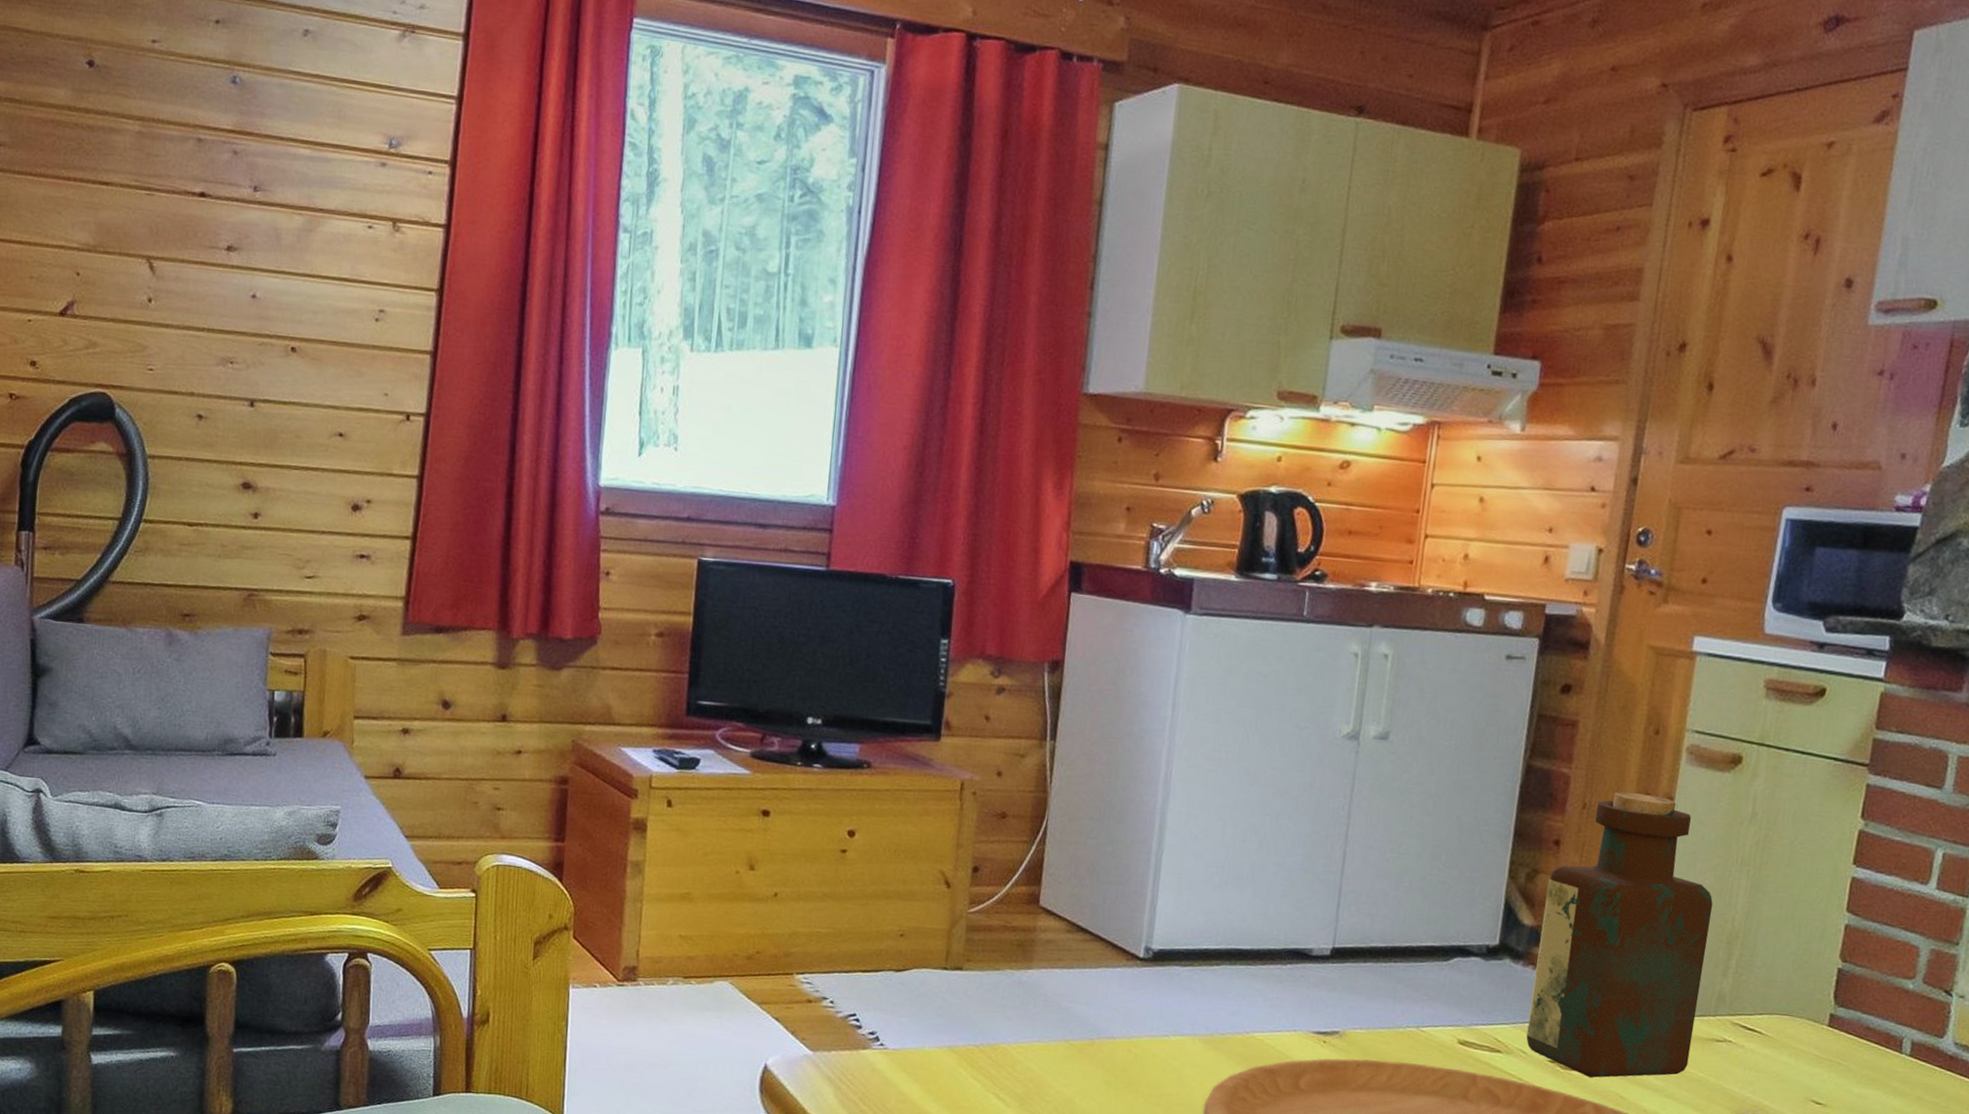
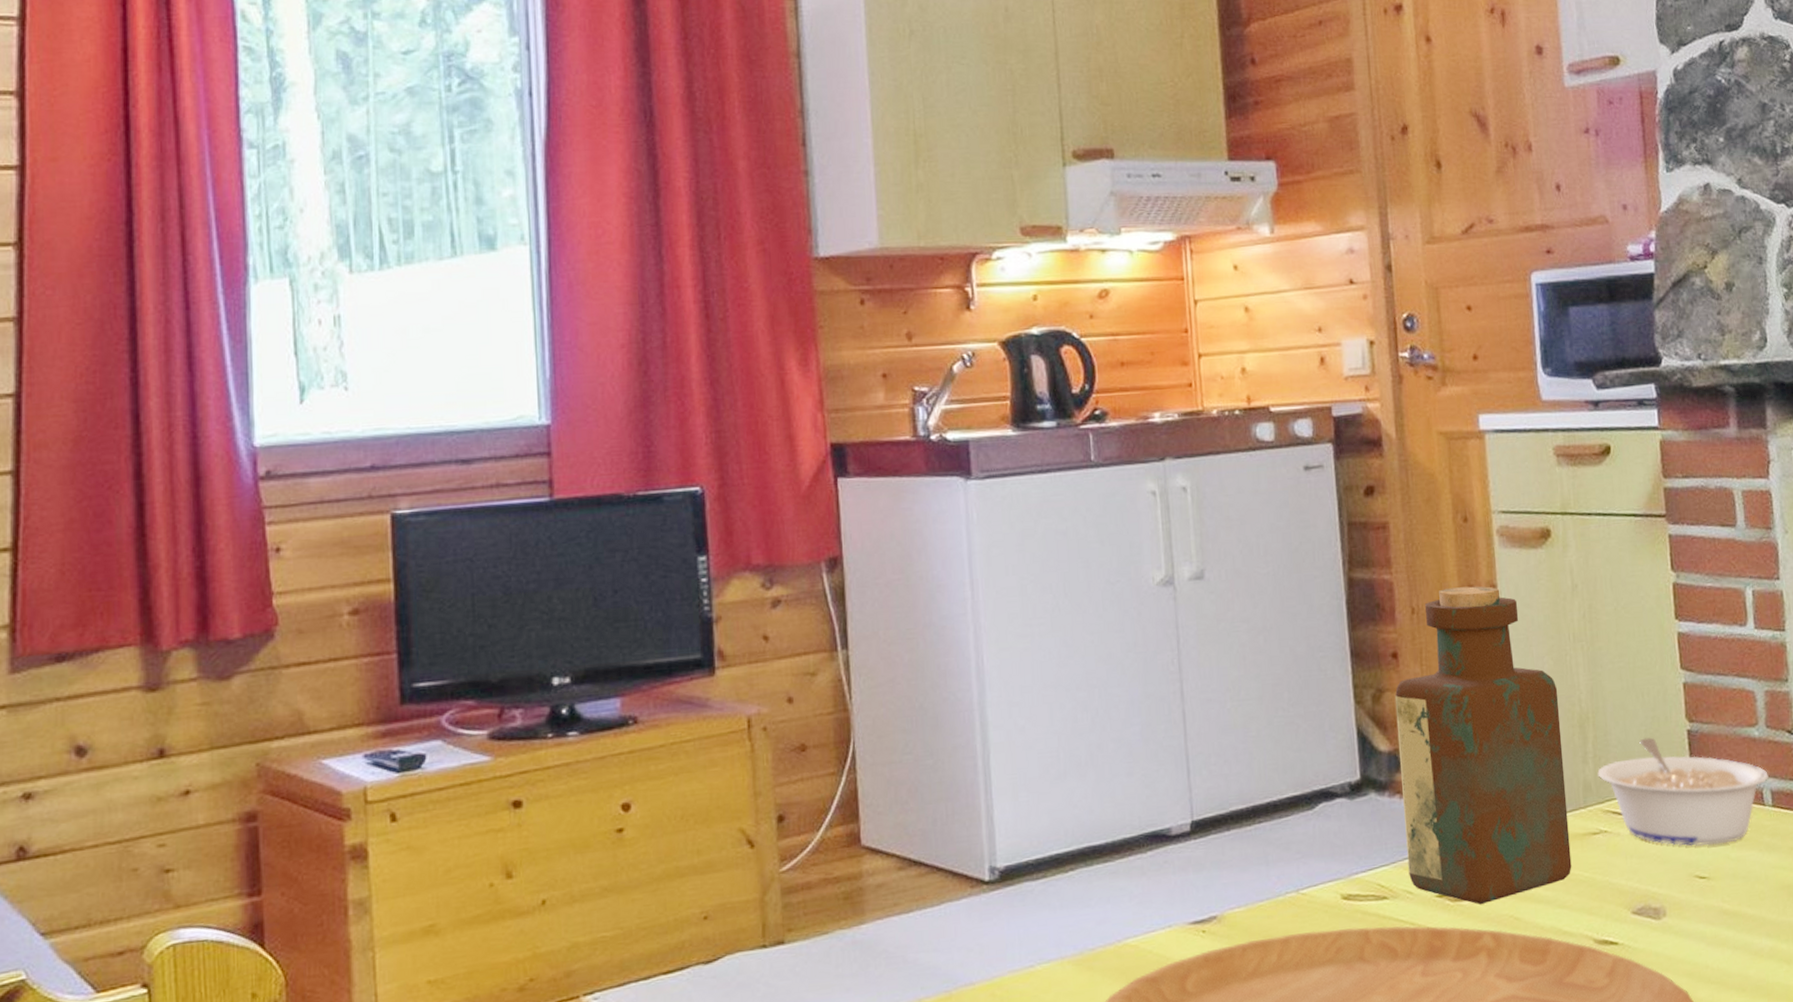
legume: none [1734,966,1913,1080] -> present [1597,737,1769,846]

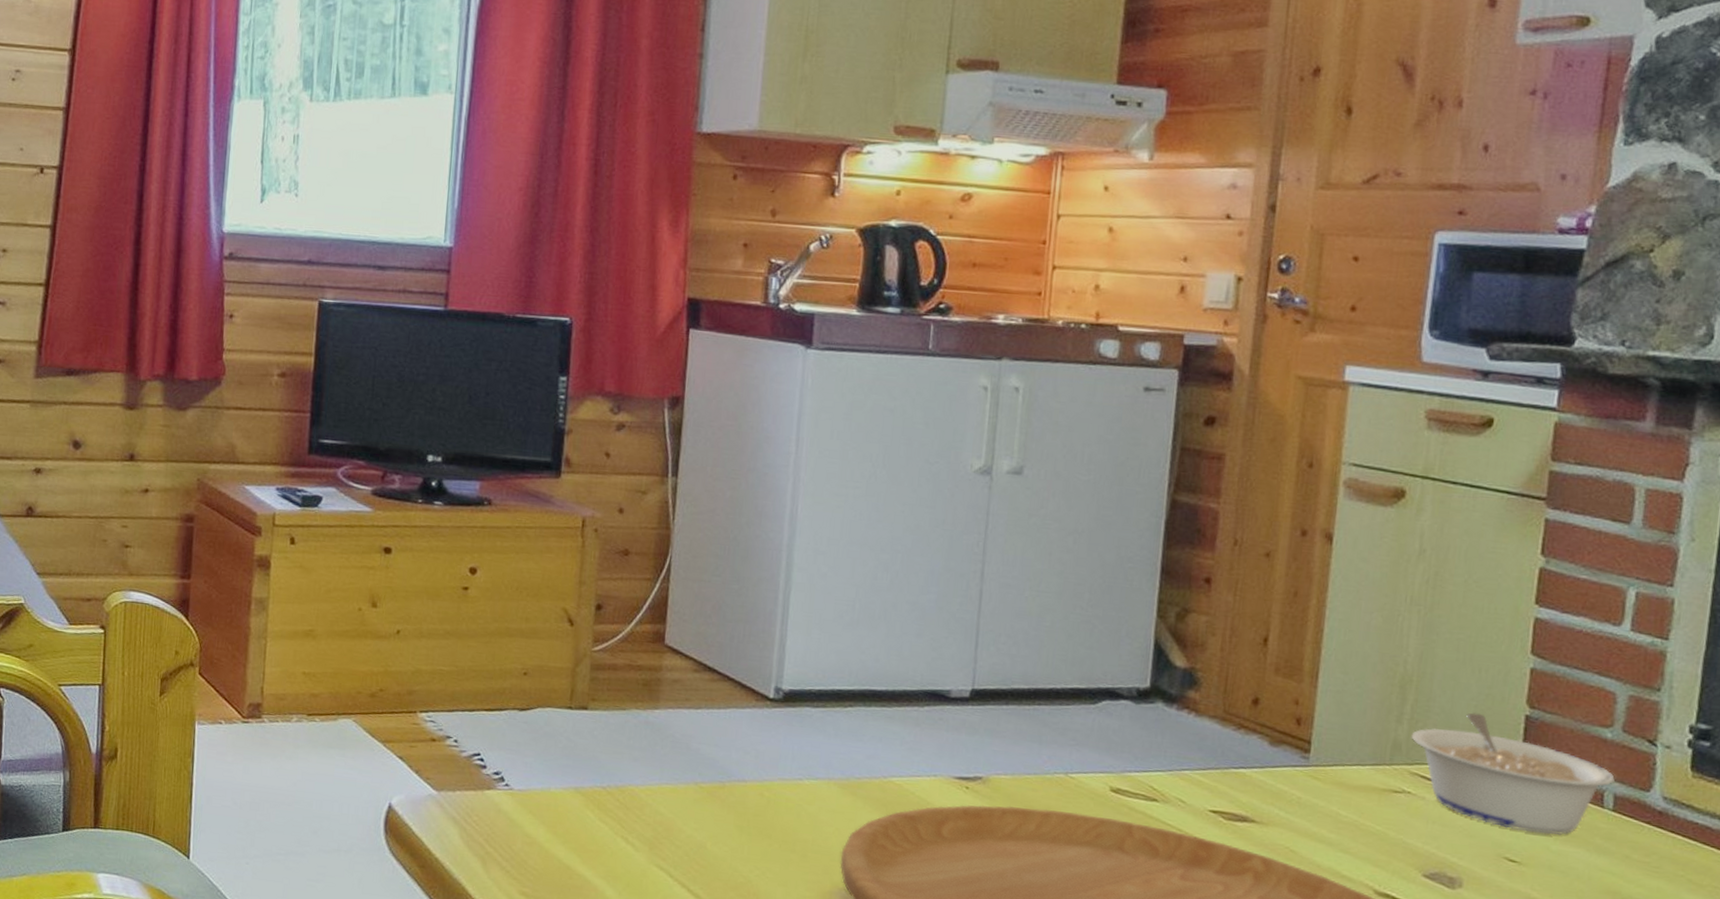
bottle: present [1394,586,1572,904] -> none [1184,527,1382,830]

